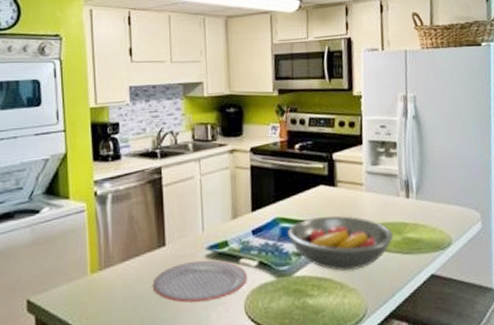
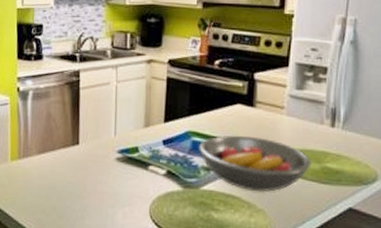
plate: present [152,260,247,303] -> none [64,162,154,200]

